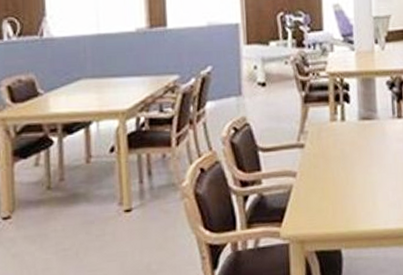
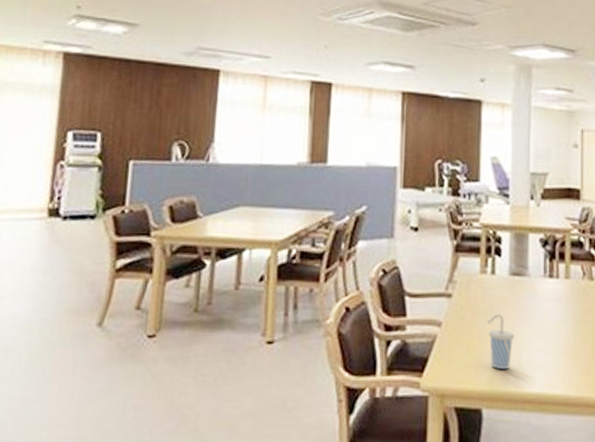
cup: none [340,158,368,211] -> present [486,313,515,369]

